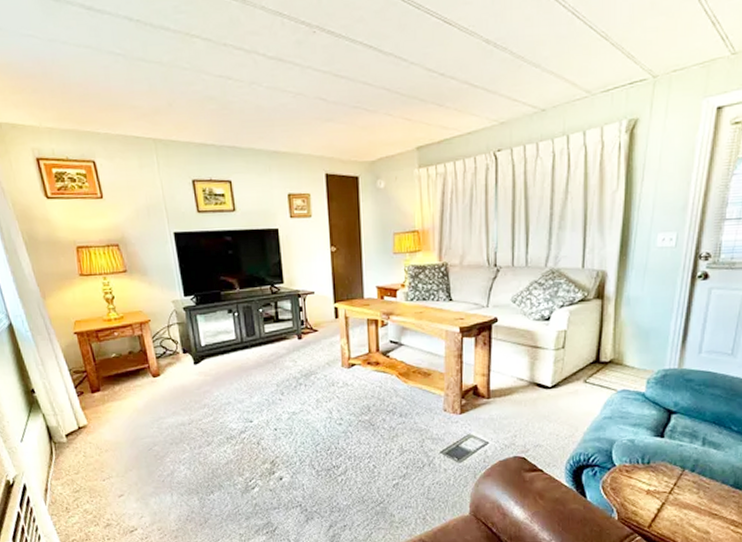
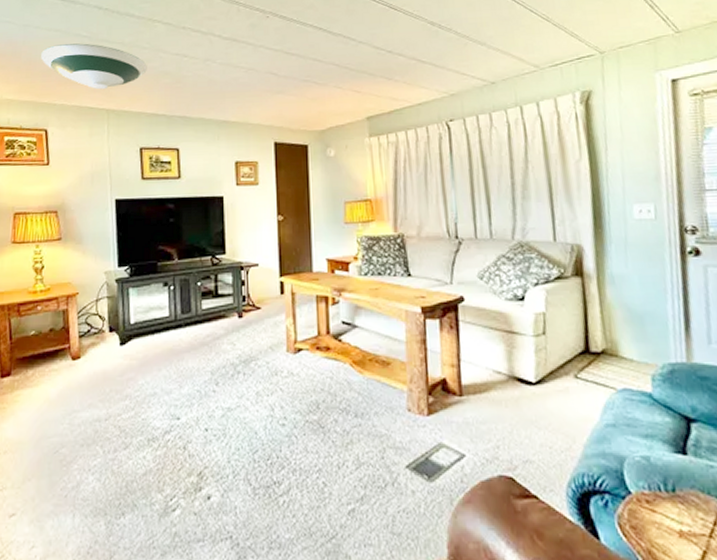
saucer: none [74,62,190,117] -> present [41,43,147,90]

